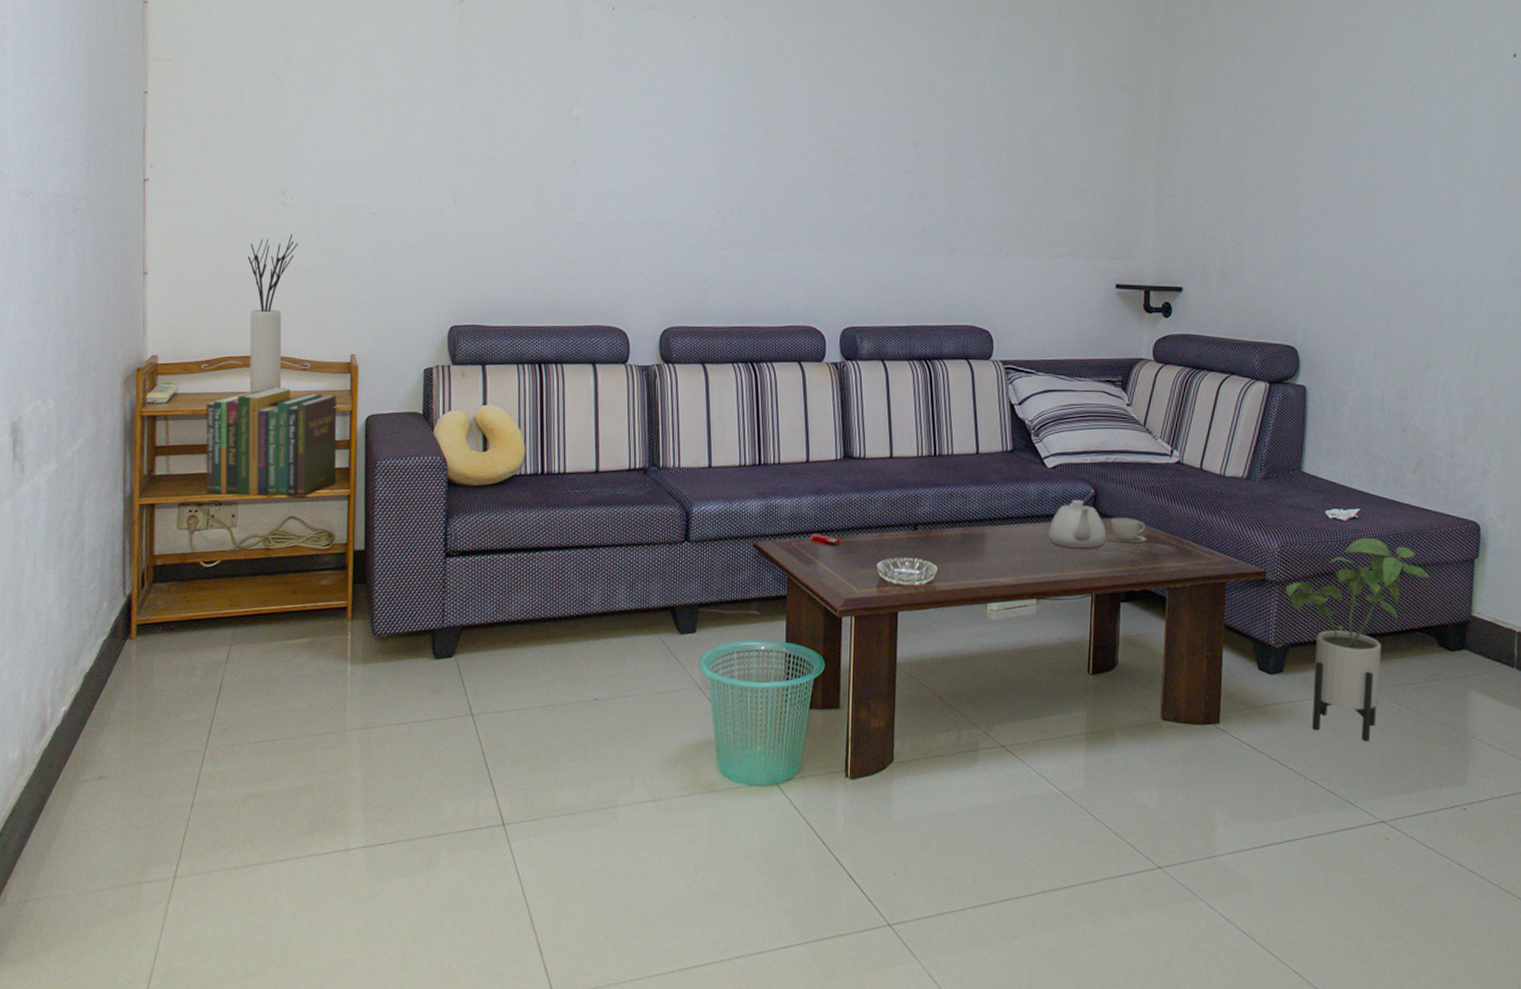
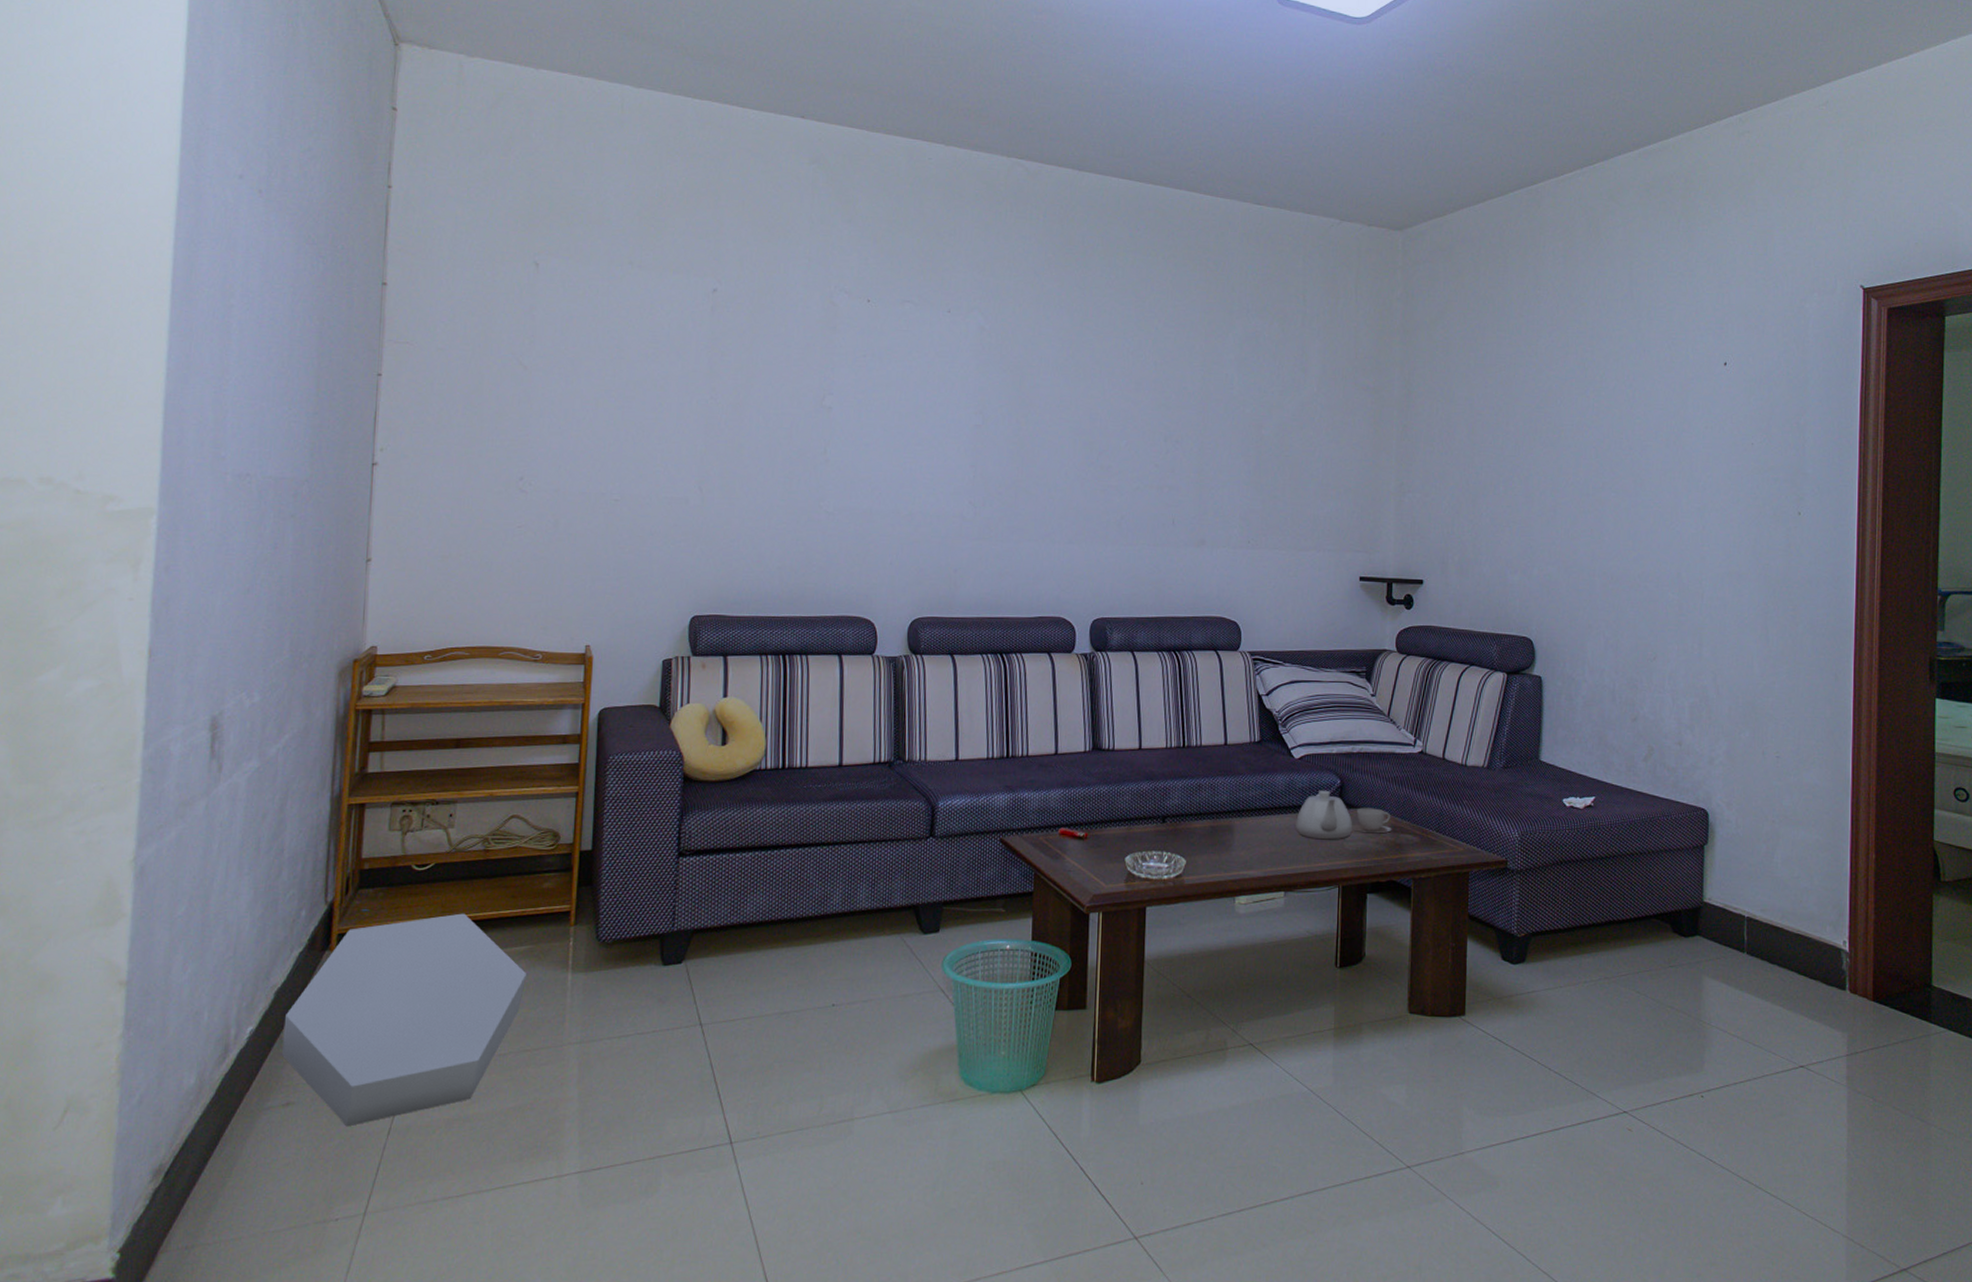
pouf: none [92,607,310,799] -> present [281,913,527,1127]
books: present [206,387,337,498] -> none [422,679,569,795]
vase: present [247,234,298,394] -> none [475,521,535,686]
house plant: present [1285,538,1430,742] -> none [1526,826,1663,1031]

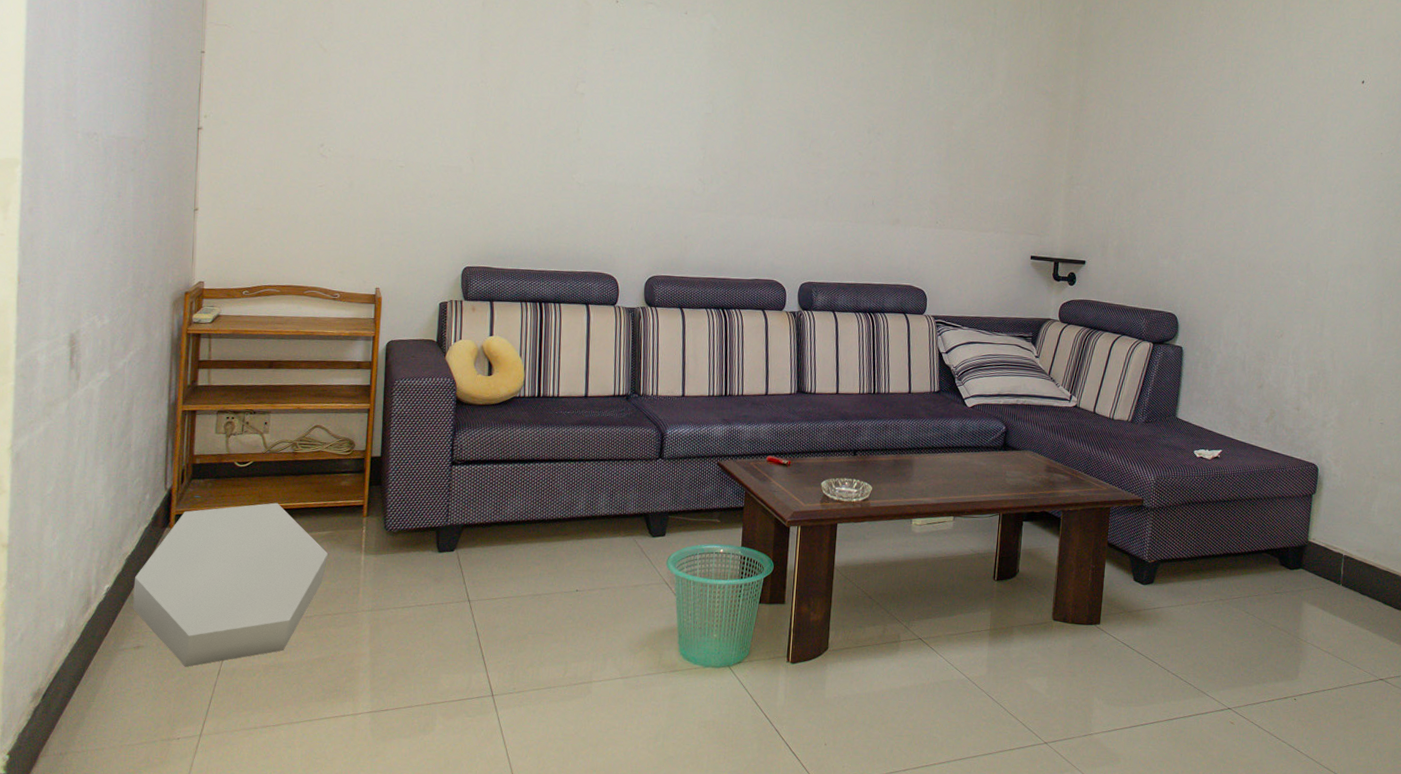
teapot: present [1295,790,1353,840] -> none [965,434,1014,477]
teacup: present [1352,808,1392,834] -> none [1013,450,1047,473]

